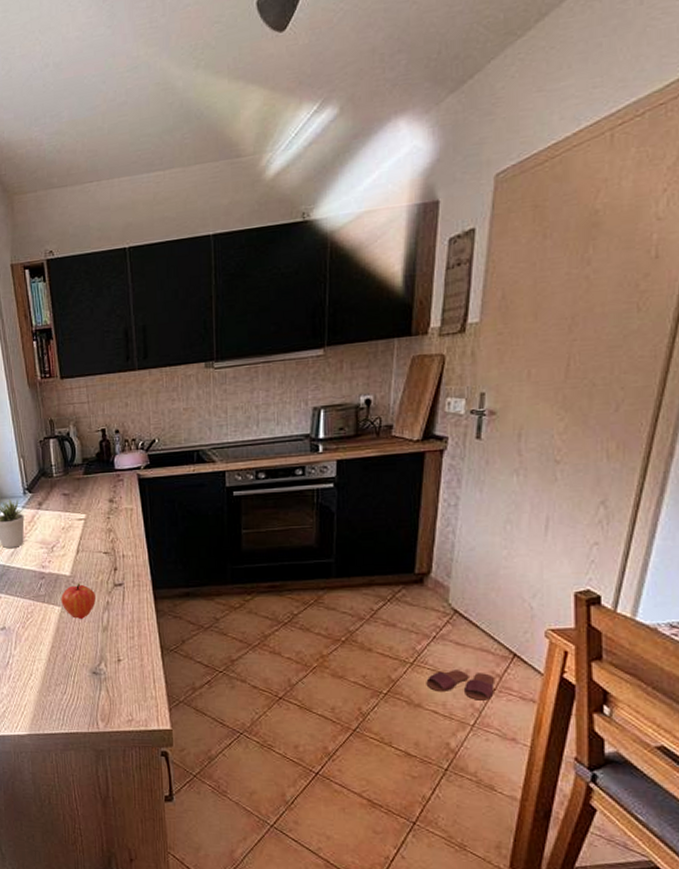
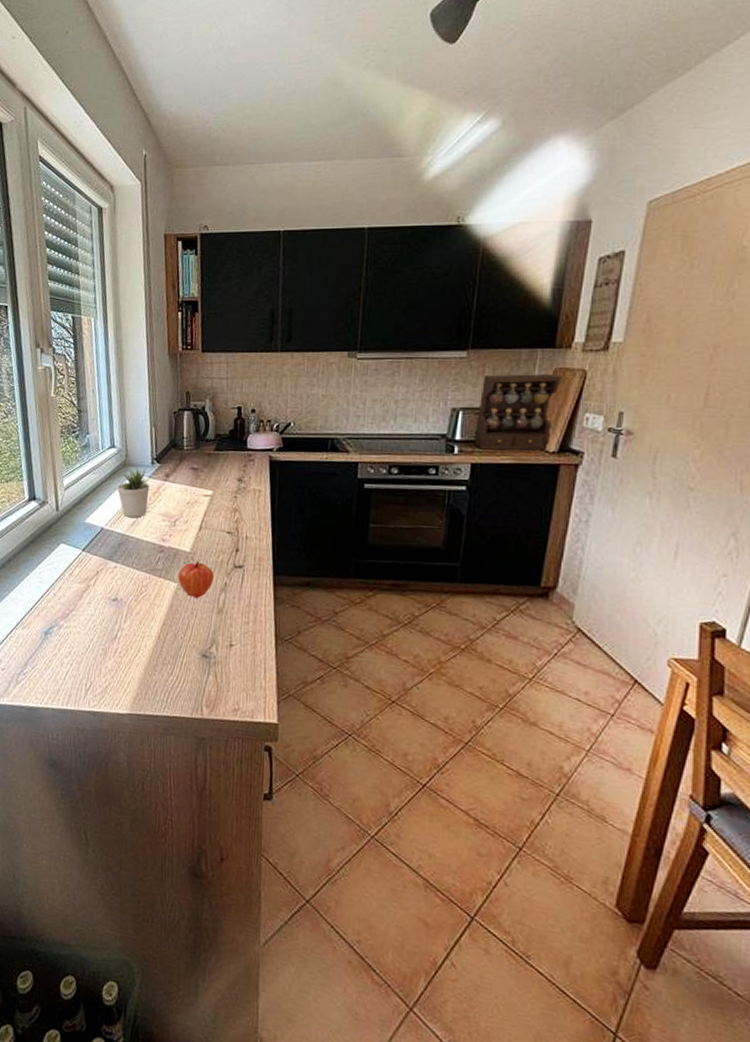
spice rack: none [338,362,421,447] -> present [474,374,562,451]
slippers: present [426,670,494,701] -> none [543,690,613,726]

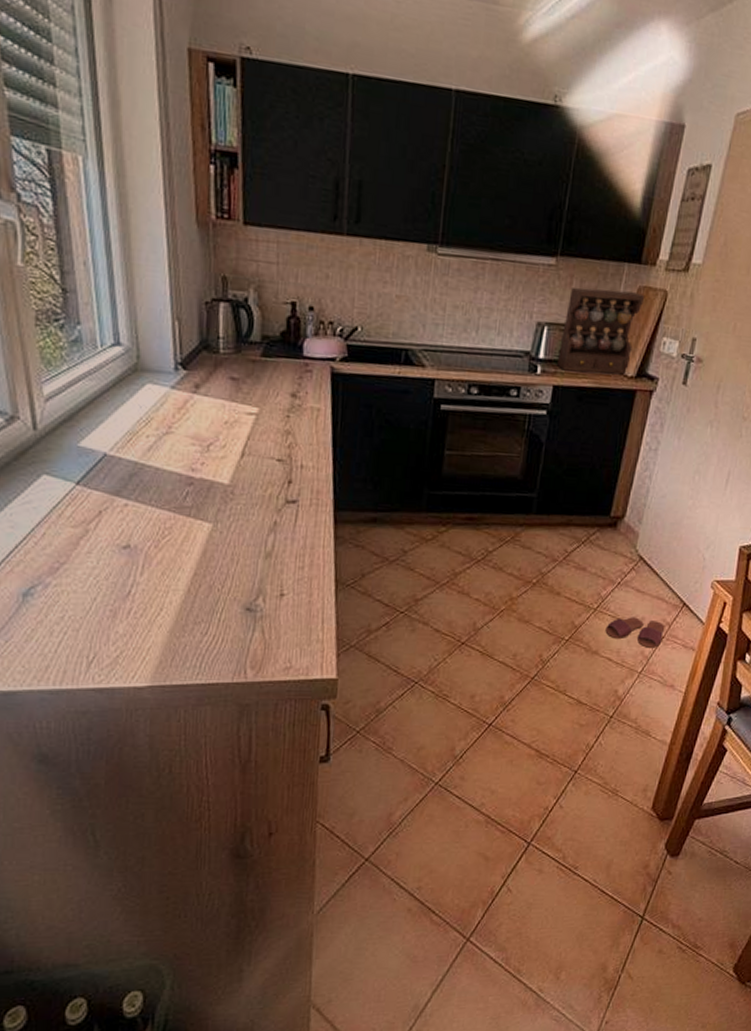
potted plant: present [117,467,150,518] -> none [125,373,173,441]
fruit: present [178,560,214,599] -> none [213,495,260,542]
slippers: none [543,690,613,726] -> present [605,617,664,648]

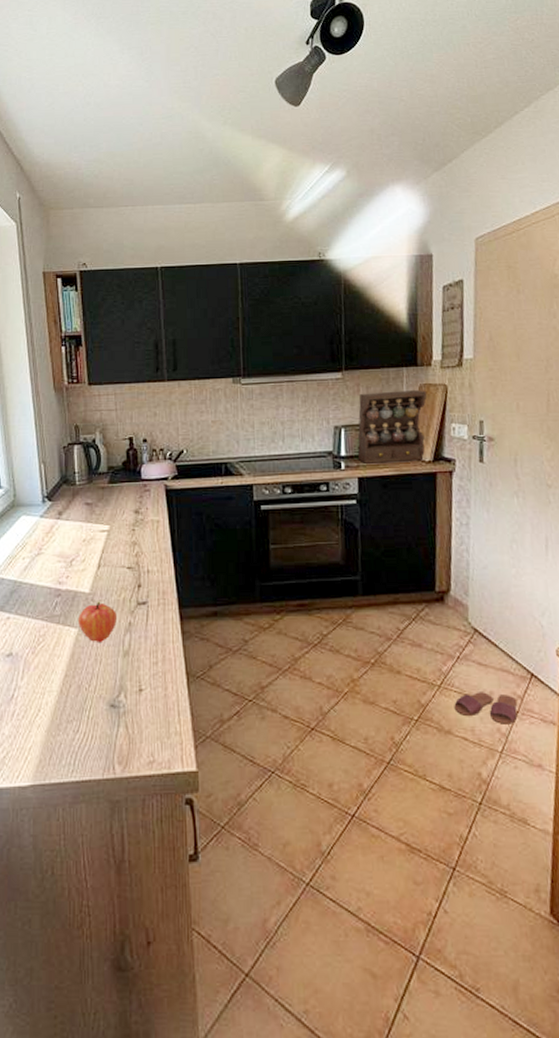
fruit: none [213,495,260,542] -> present [78,601,117,644]

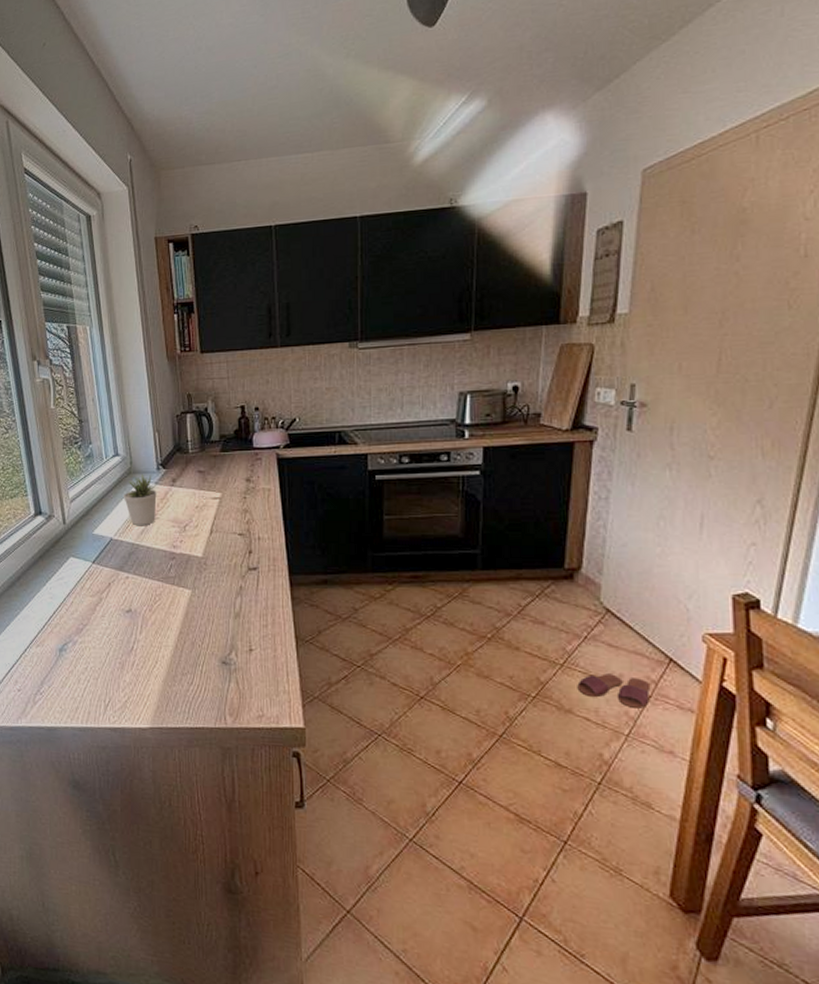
potted plant: none [6,506,42,562] -> present [124,473,157,526]
fruit: present [78,601,117,644] -> none [192,565,228,605]
spice rack: present [358,390,427,465] -> none [485,351,569,434]

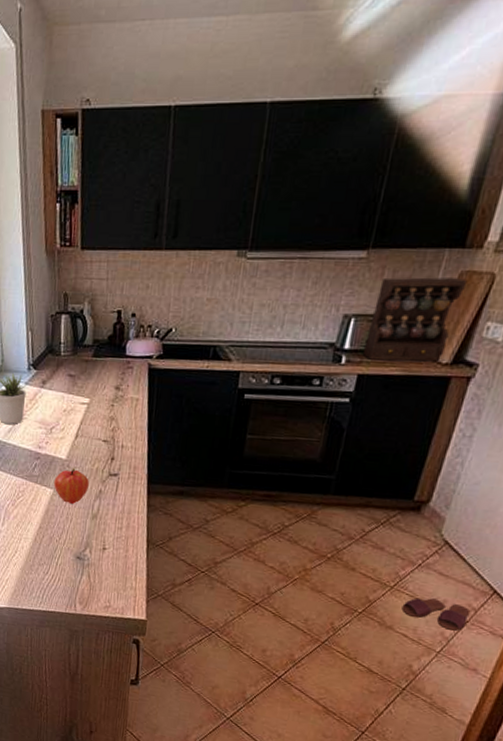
fruit: none [192,565,228,605] -> present [54,468,89,505]
spice rack: none [485,351,569,434] -> present [363,277,468,362]

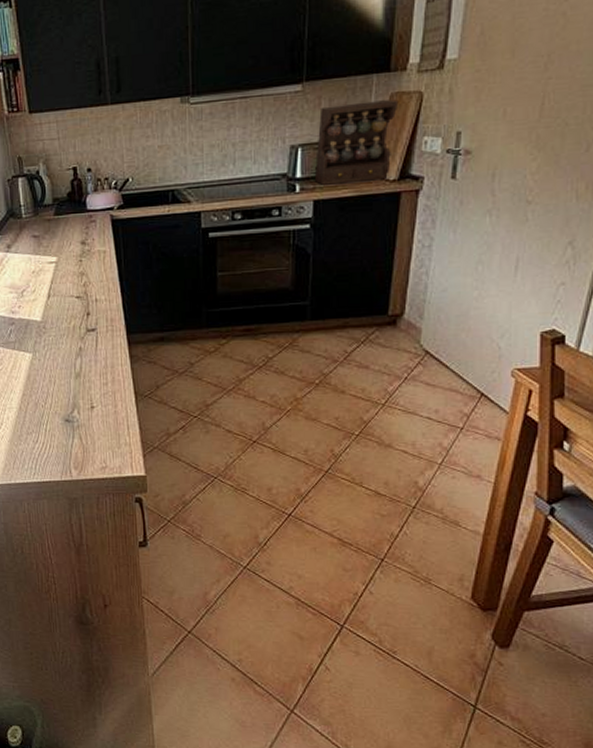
fruit: present [54,468,89,505] -> none [32,328,68,367]
slippers: present [401,598,470,631] -> none [397,410,462,439]

